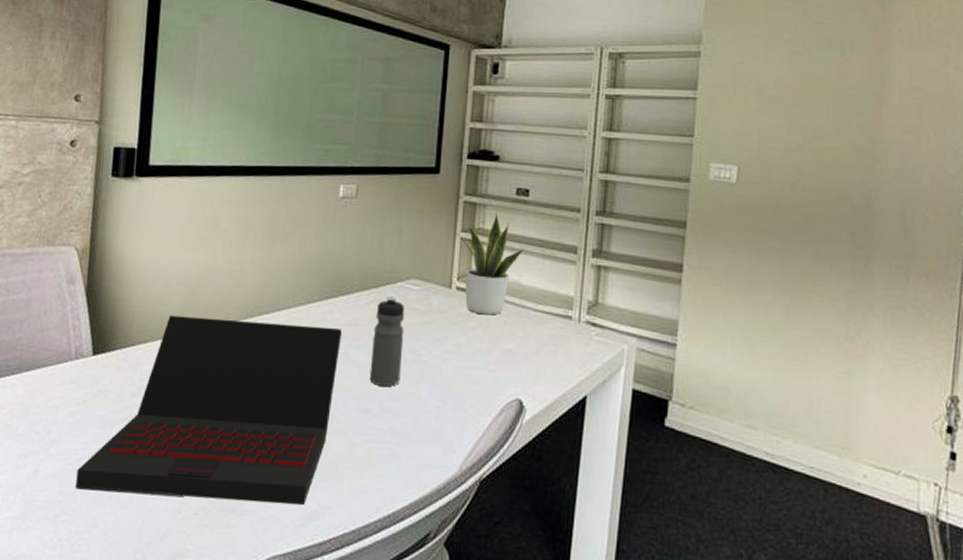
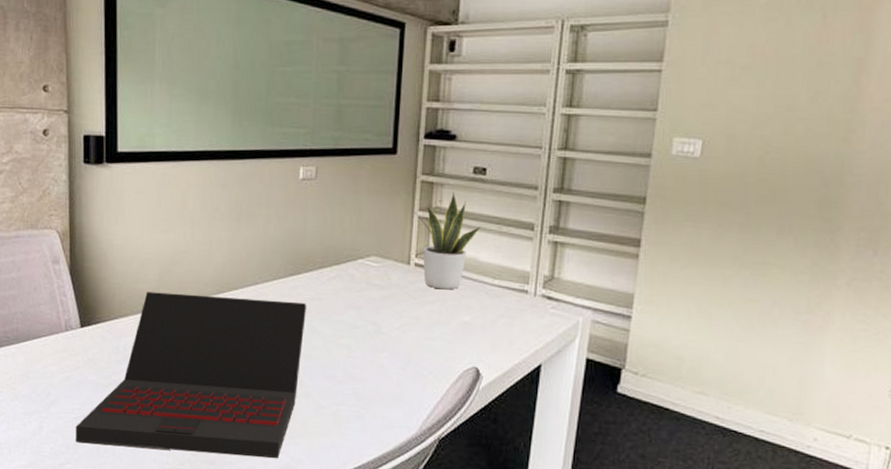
water bottle: present [369,297,404,387] -> none [334,273,365,355]

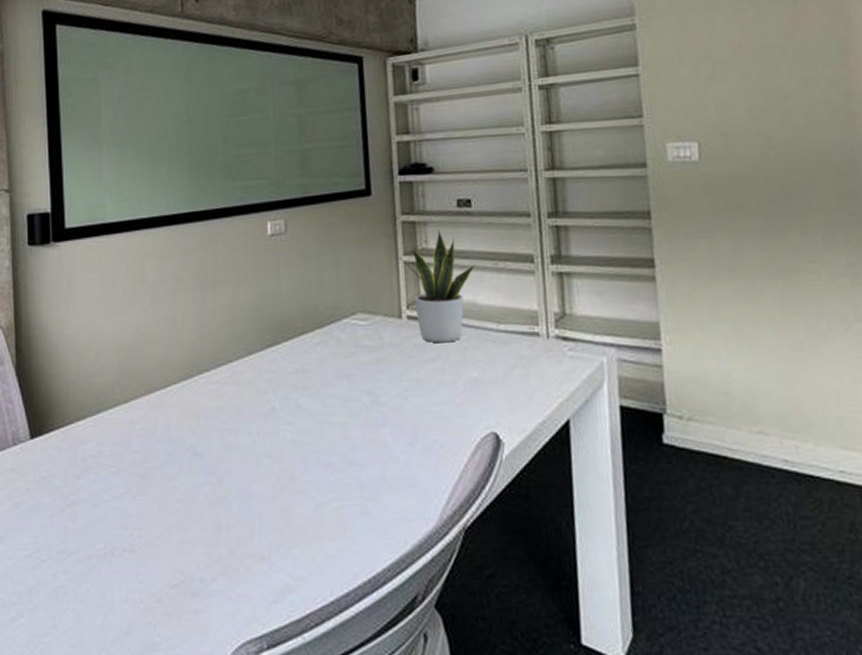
laptop: present [76,292,307,458] -> none [28,377,291,588]

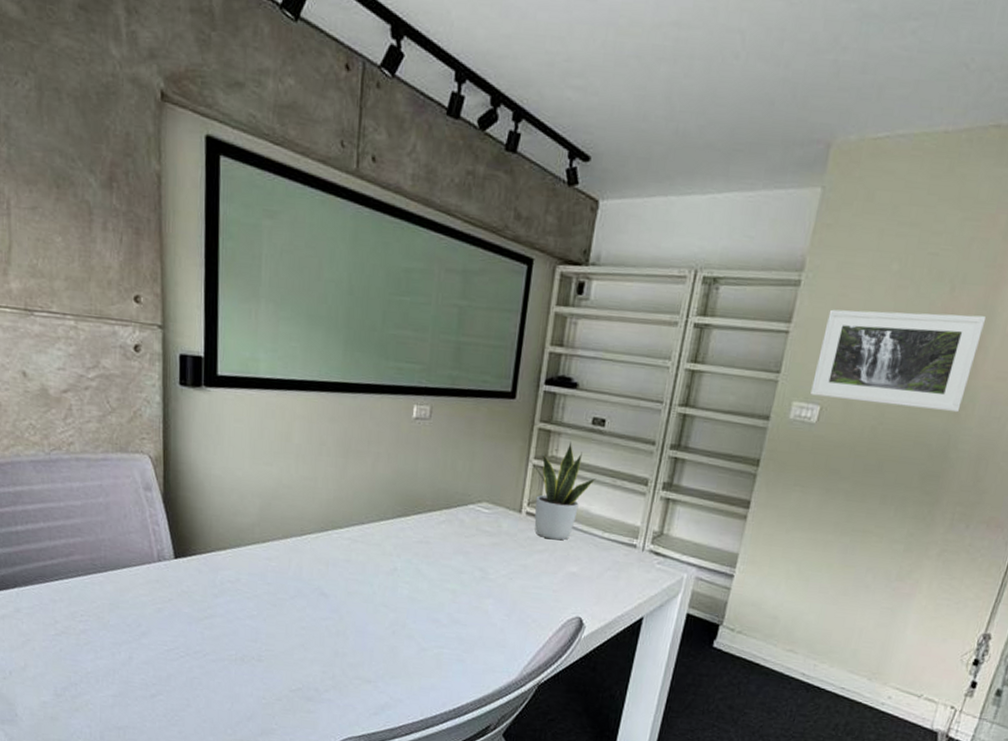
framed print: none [674,20,852,133] -> present [810,309,987,413]

